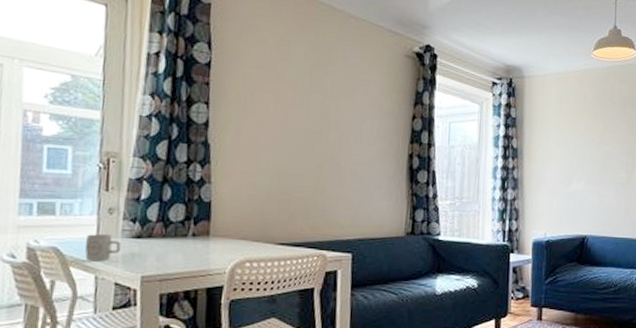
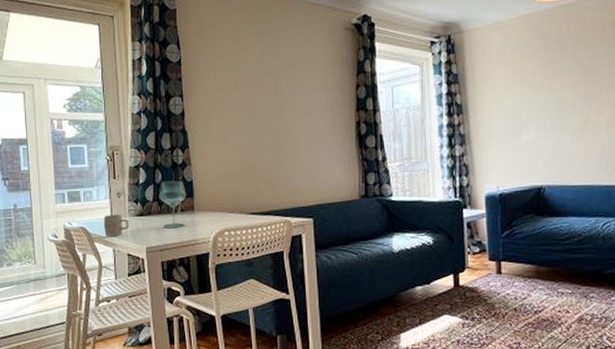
wine glass: none [165,198,202,255] -> present [159,180,187,229]

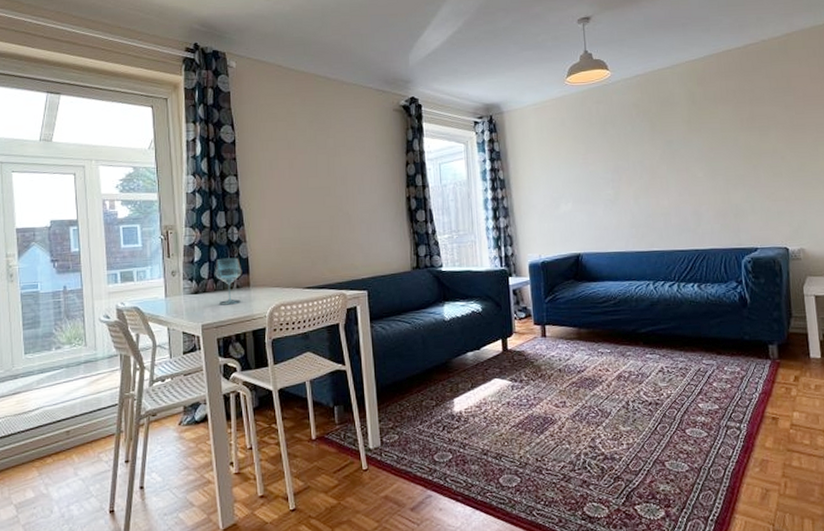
mug: present [104,214,130,237] -> none [158,293,185,316]

